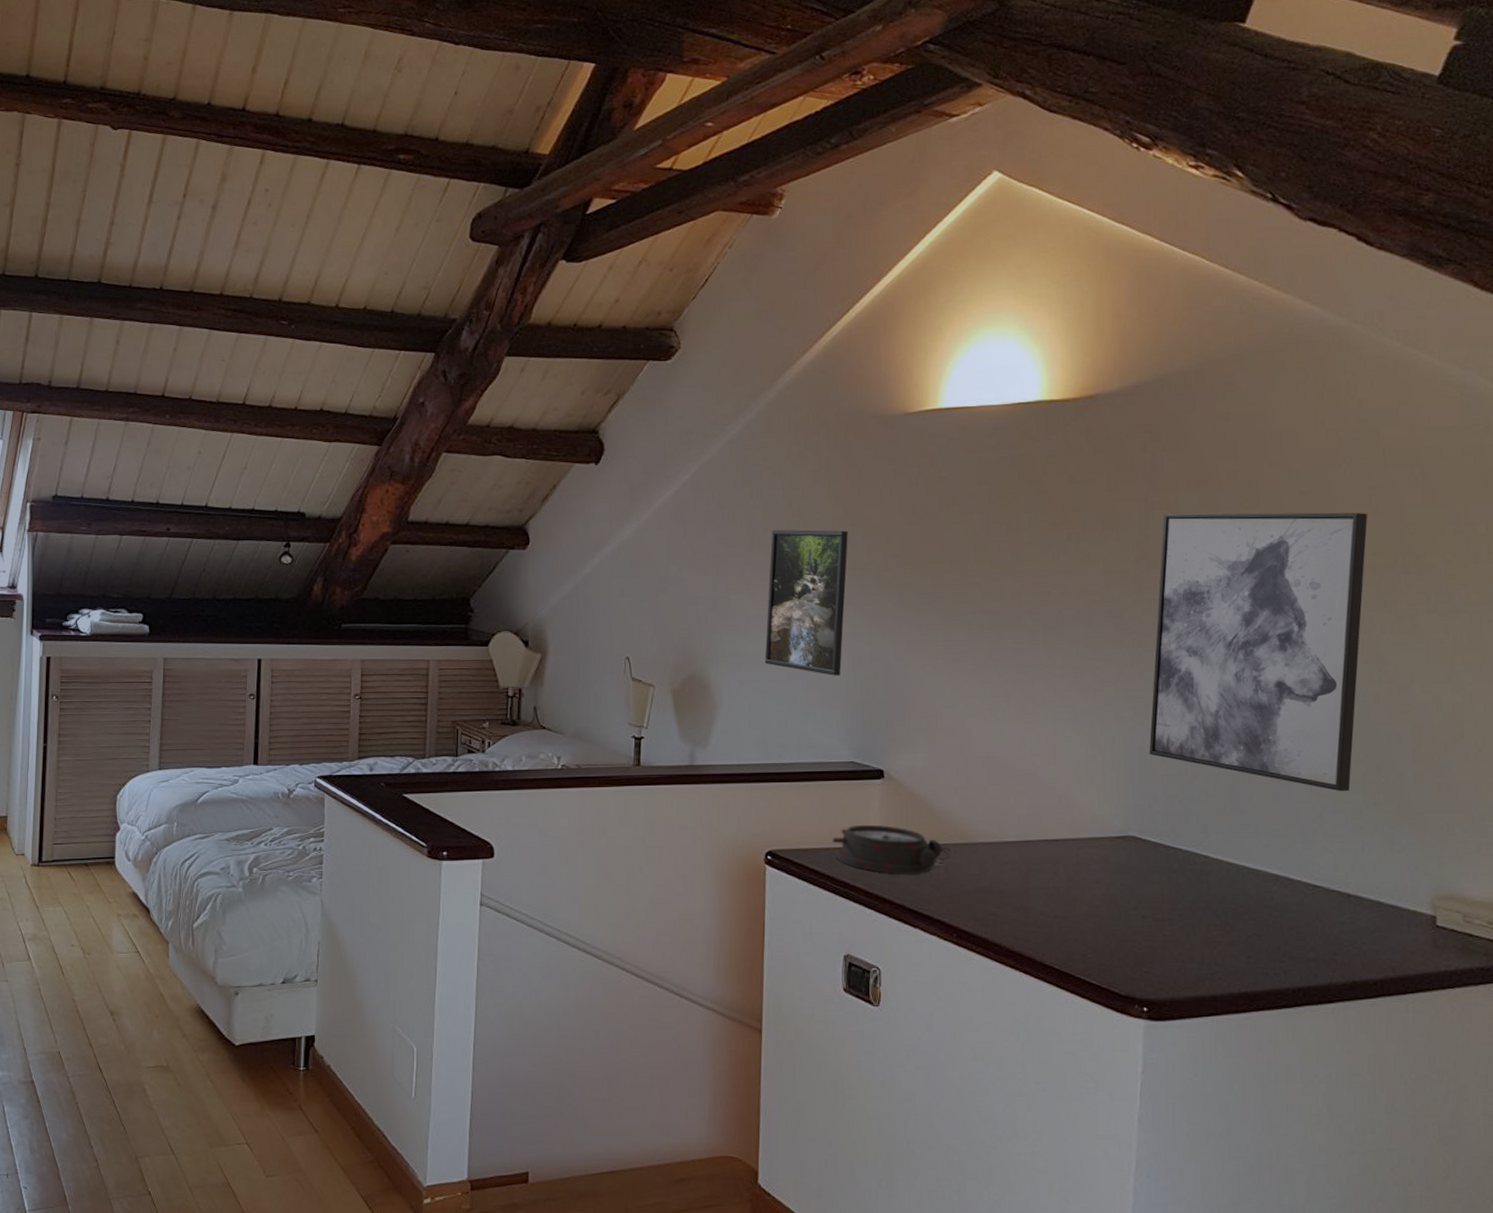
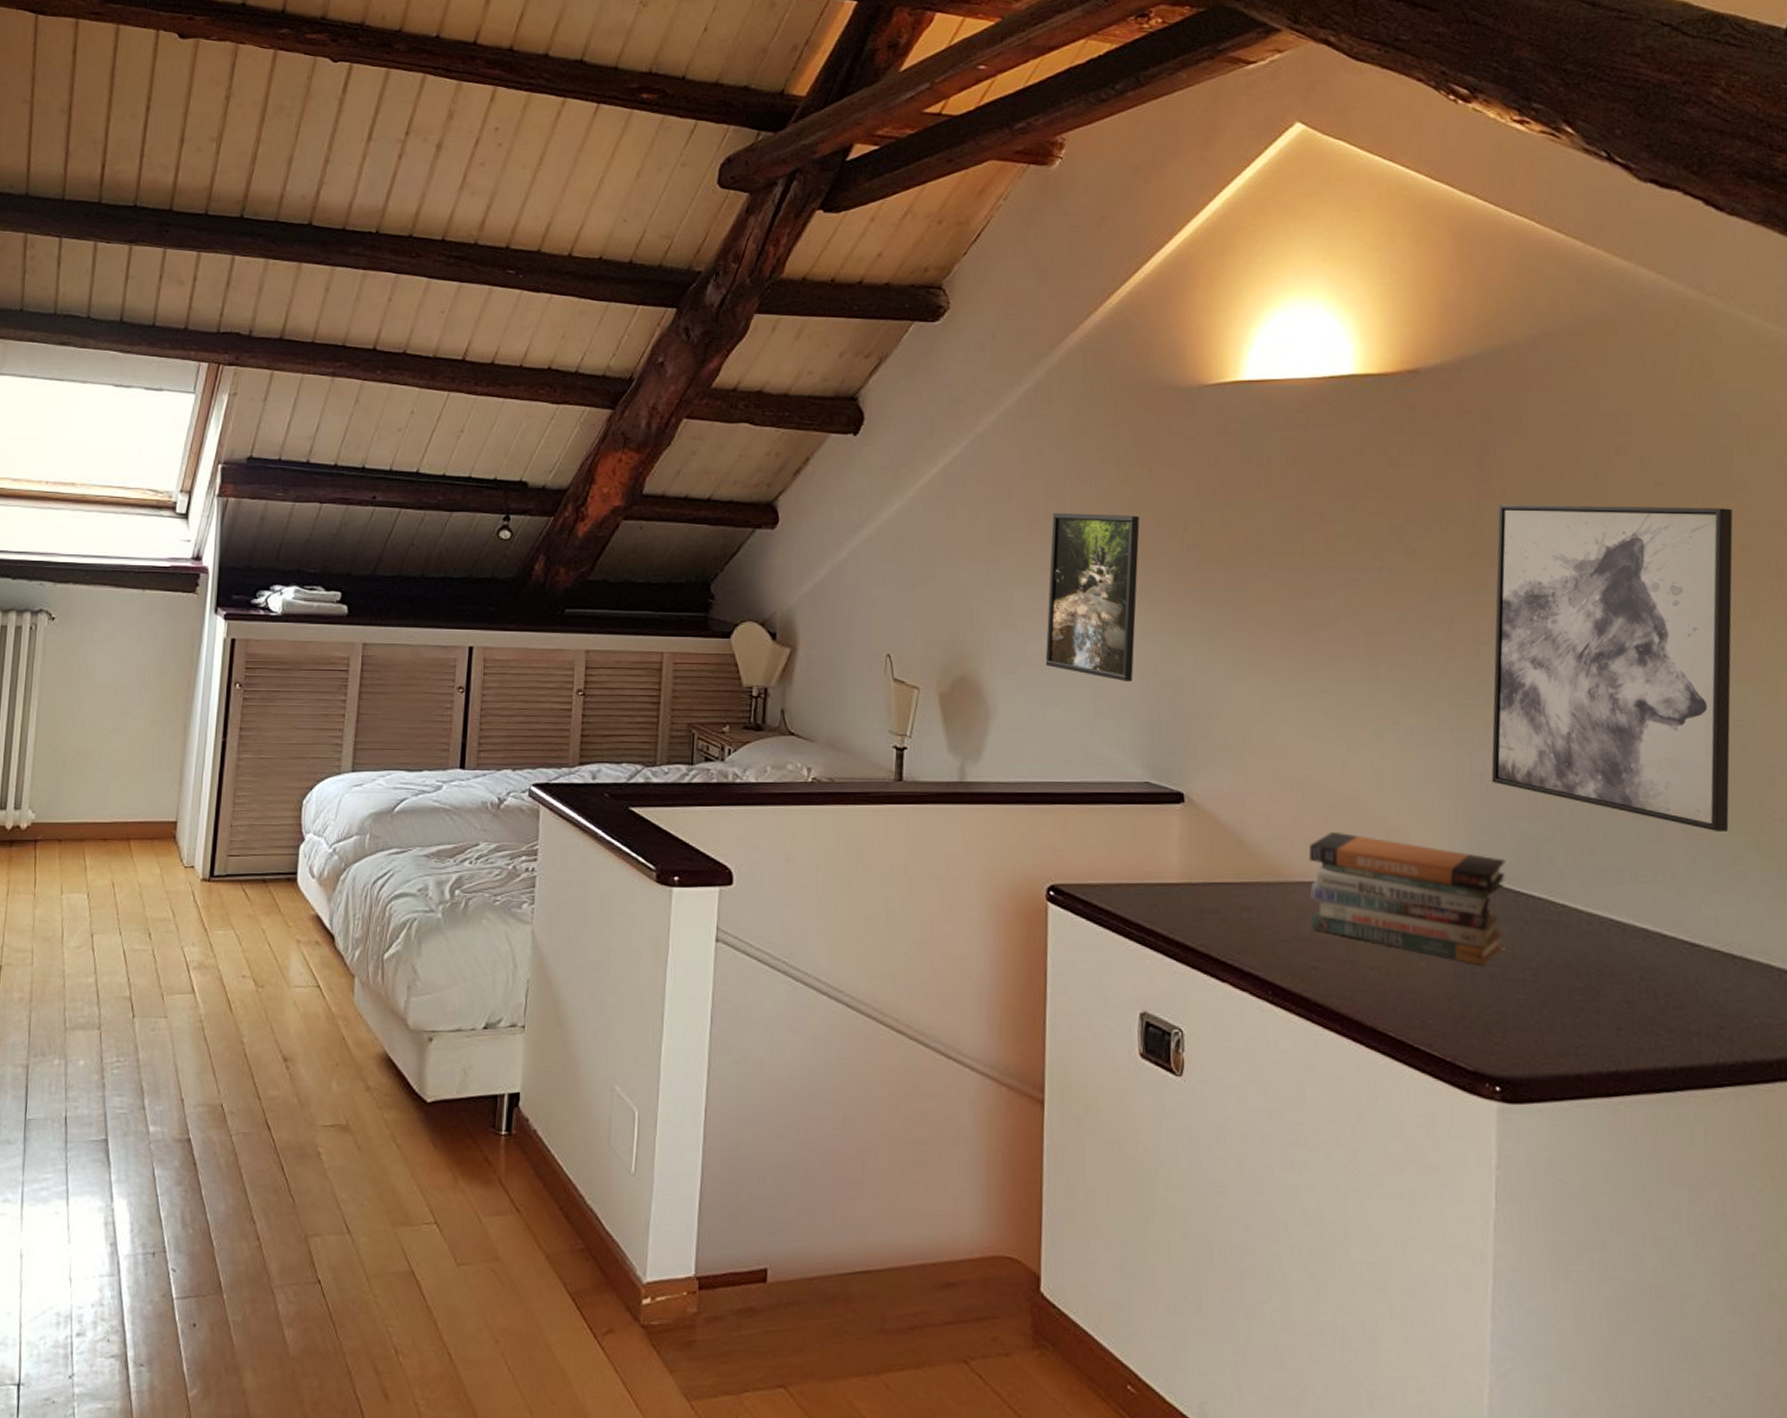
alarm clock: present [832,824,951,874] -> none [1125,856,1264,918]
book stack: none [990,799,1159,908] -> present [1308,831,1506,965]

